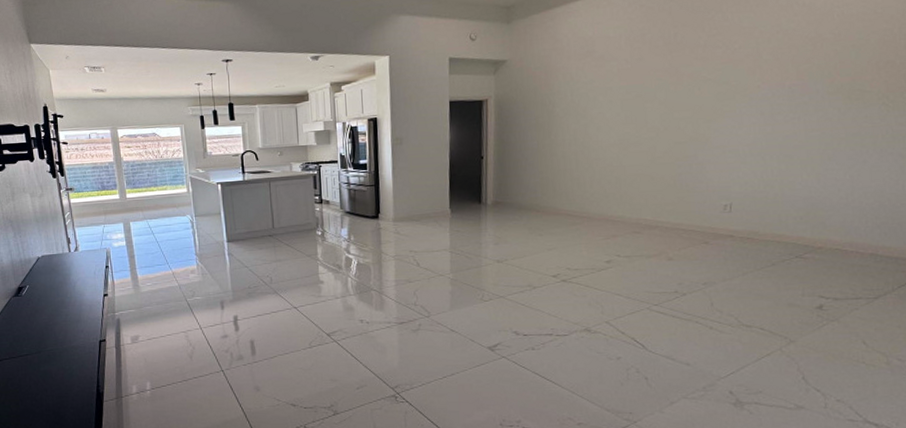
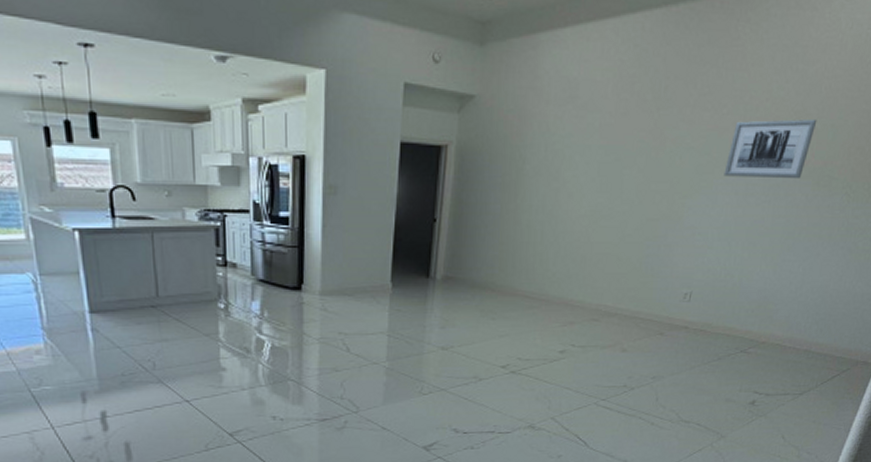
wall art: none [745,42,836,100] -> present [724,119,817,179]

